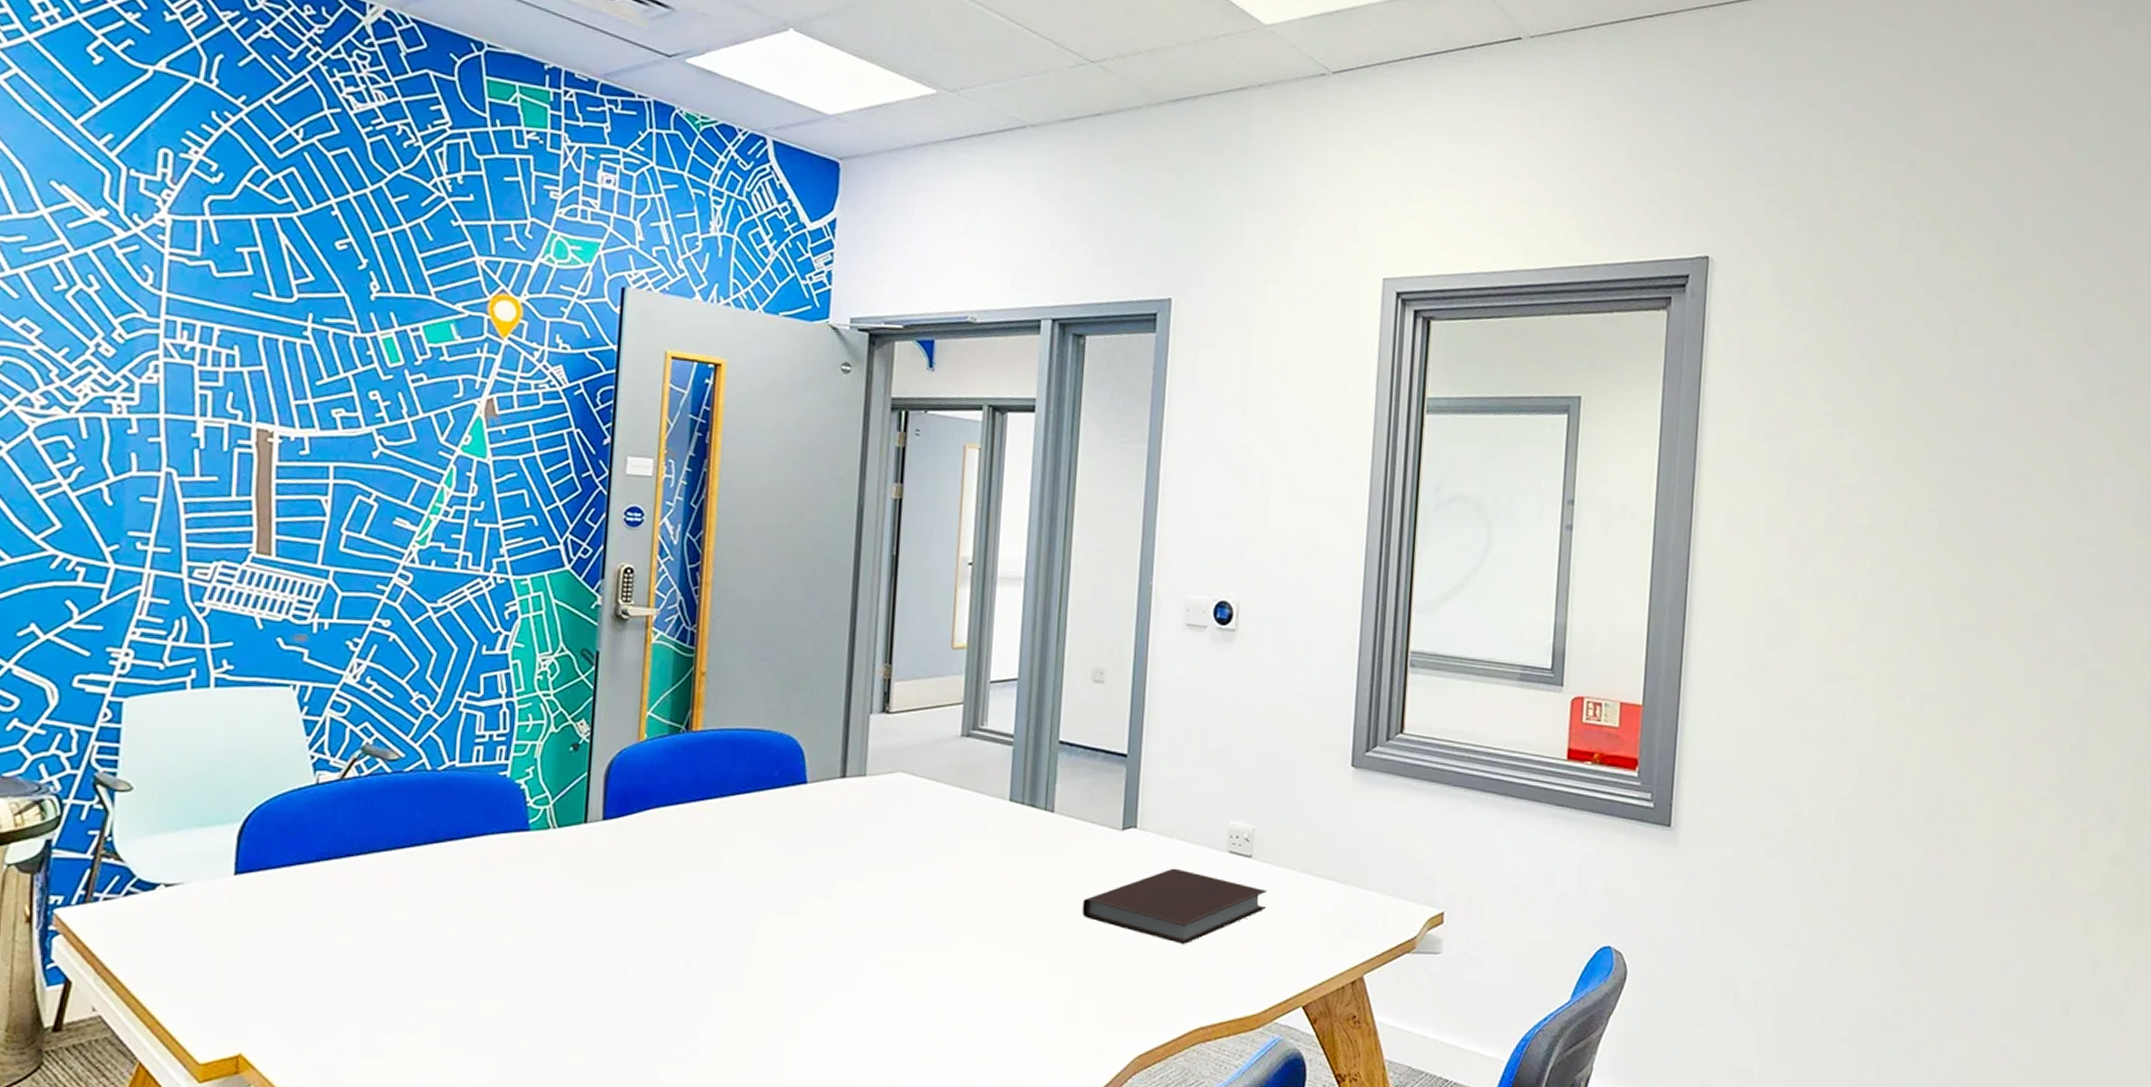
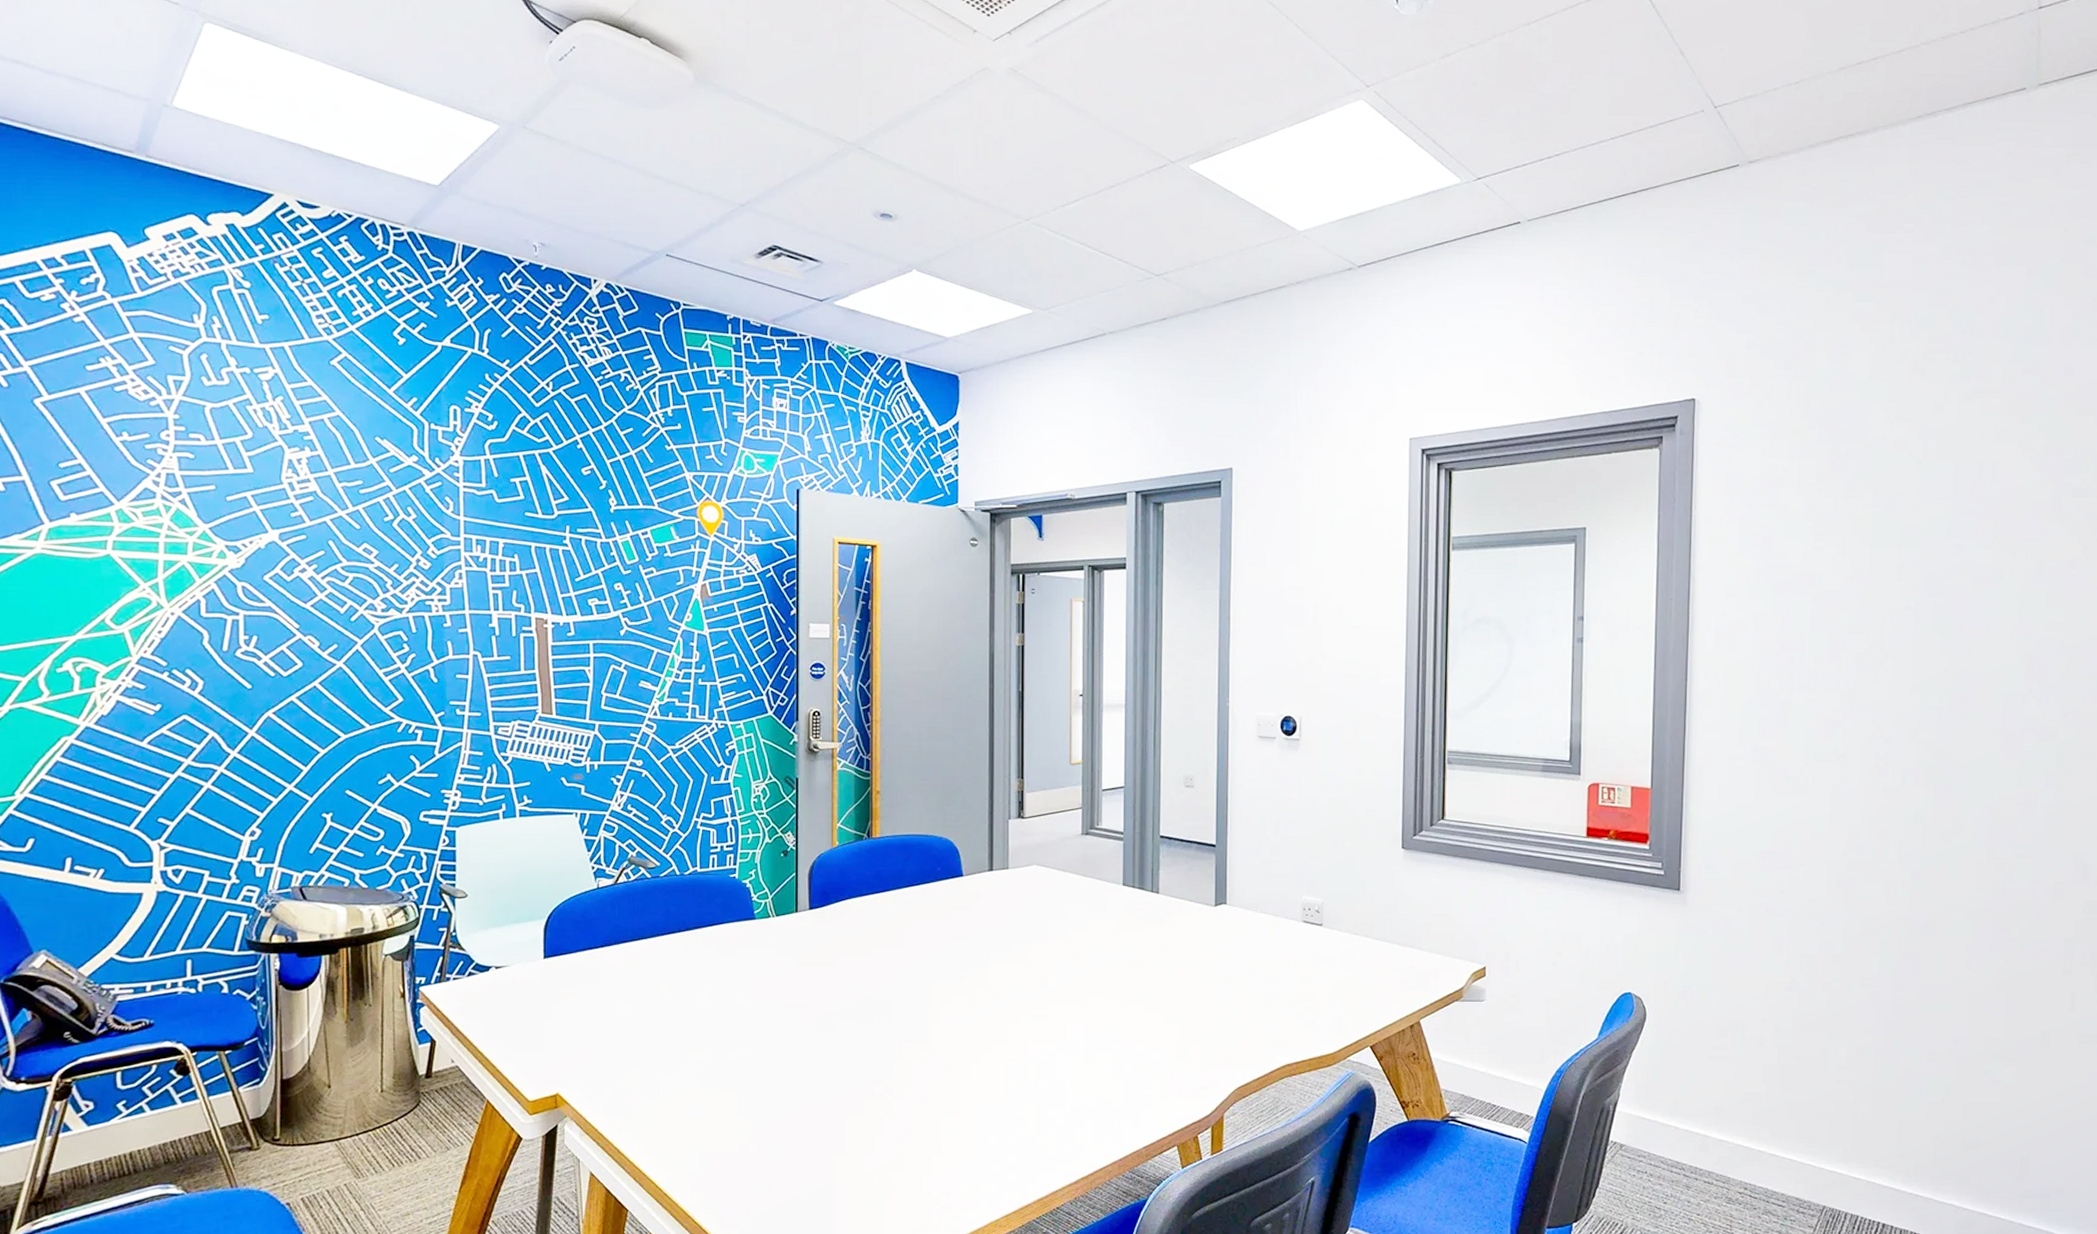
notebook: present [1081,868,1267,944] -> none [1185,936,1337,997]

